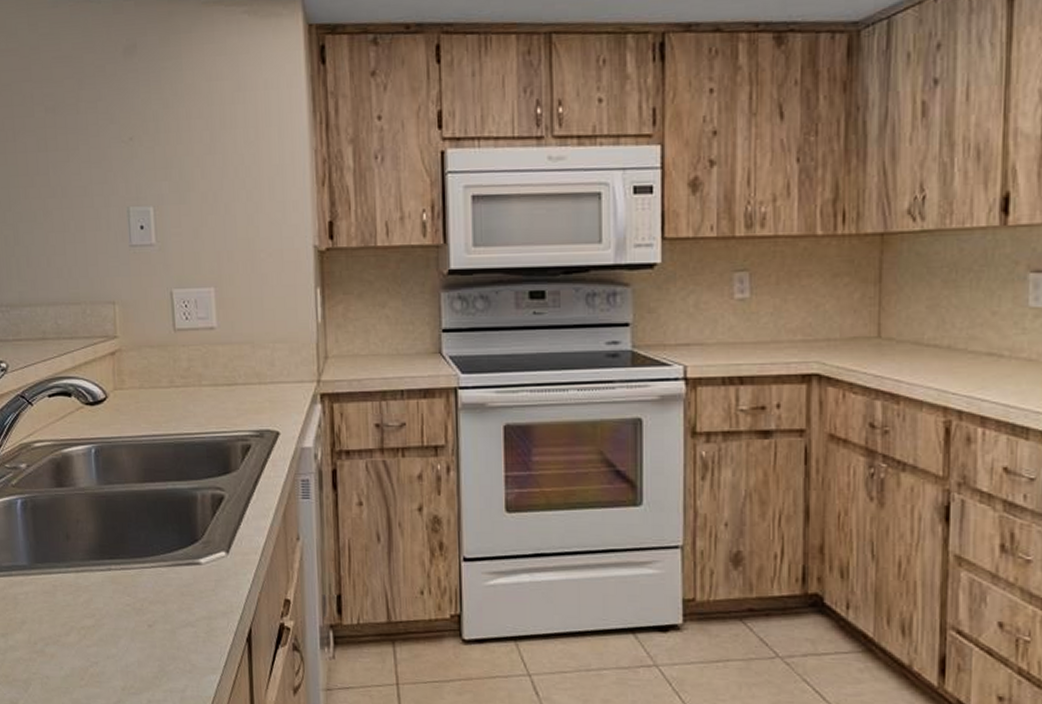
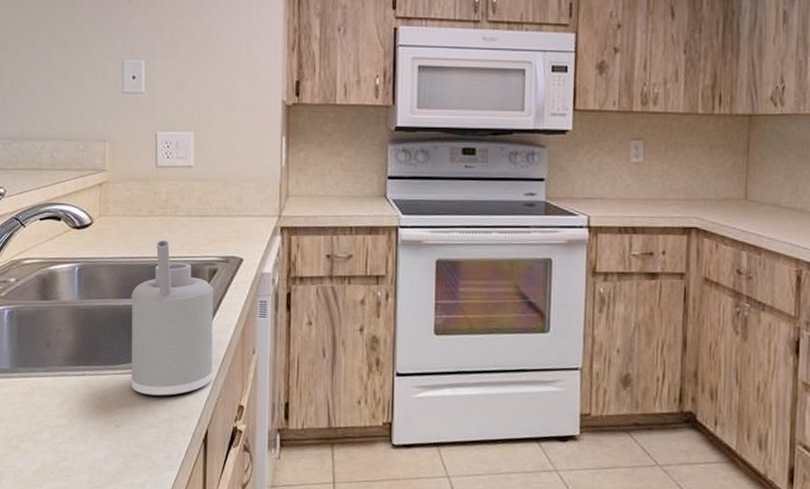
soap dispenser: none [155,414,253,592] -> present [131,240,213,397]

